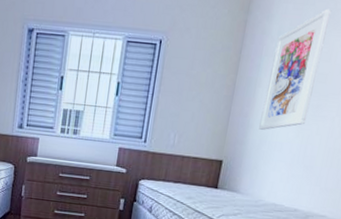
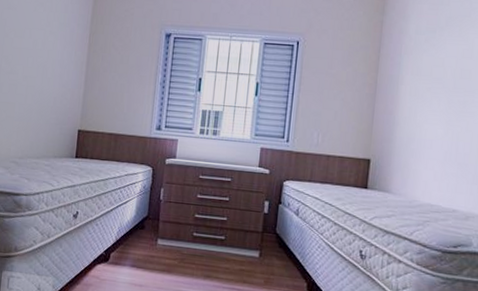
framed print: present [259,9,332,130] -> none [405,8,468,127]

